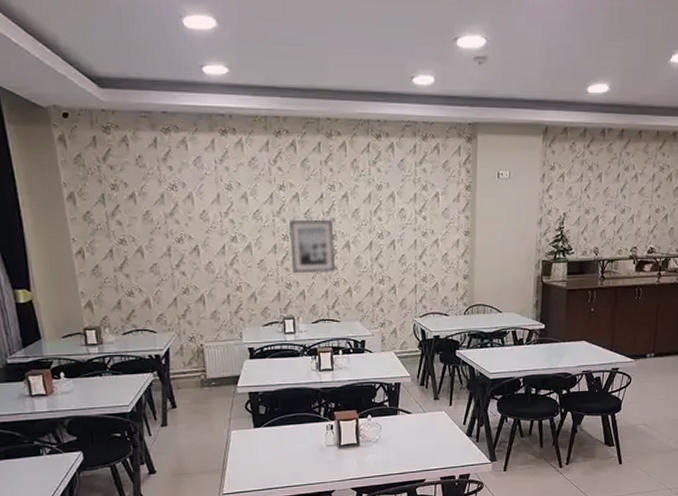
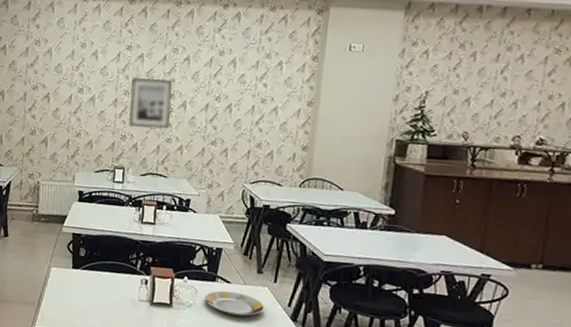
plate: none [389,420,444,442] -> present [204,290,265,317]

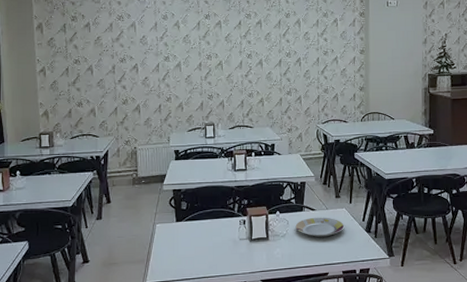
wall art: present [128,76,173,129] -> none [212,41,251,87]

